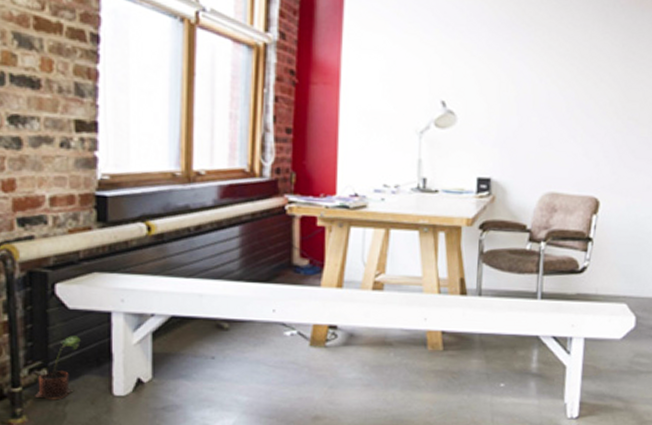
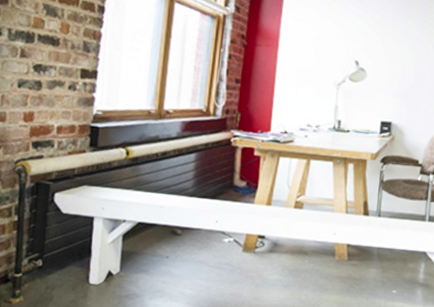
potted plant: present [35,336,81,400] -> none [31,234,69,285]

